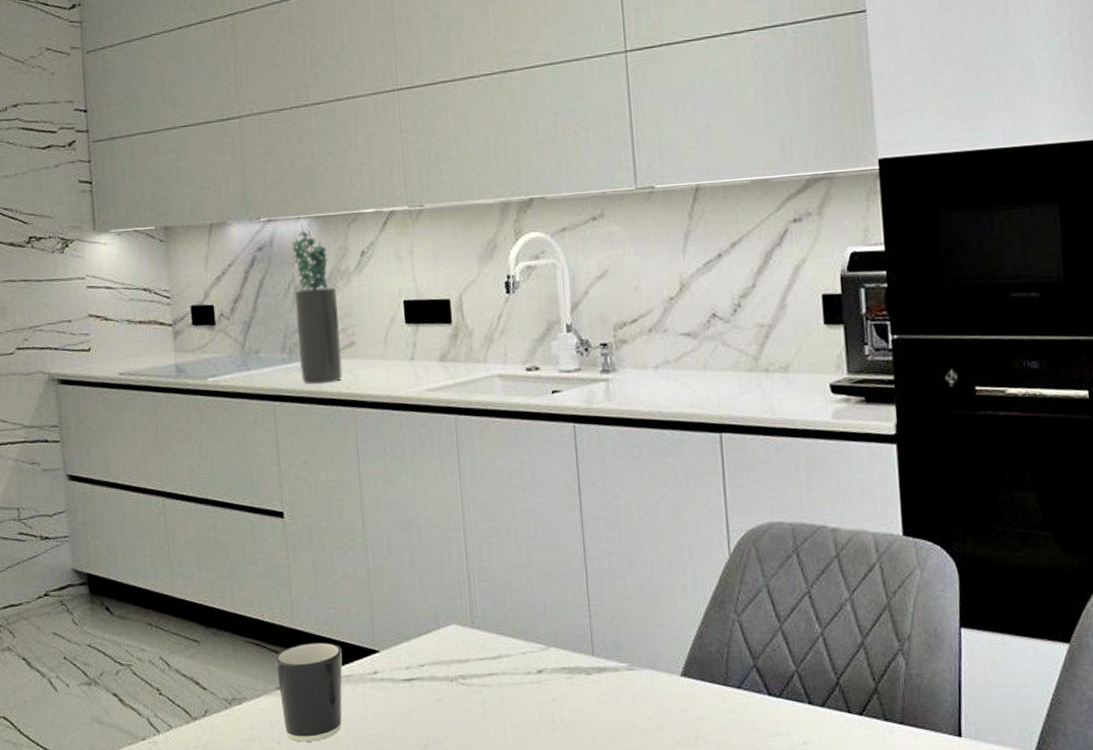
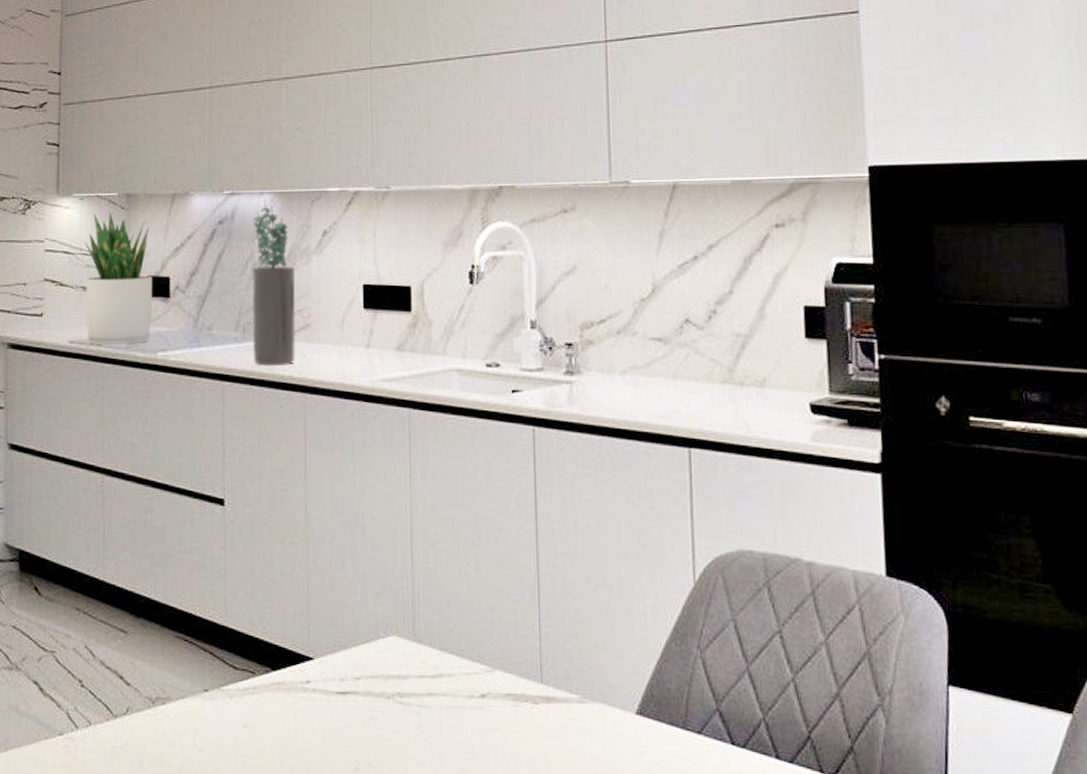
planter: none [125,246,199,375] -> present [84,212,152,345]
mug: present [275,642,343,742] -> none [203,643,275,753]

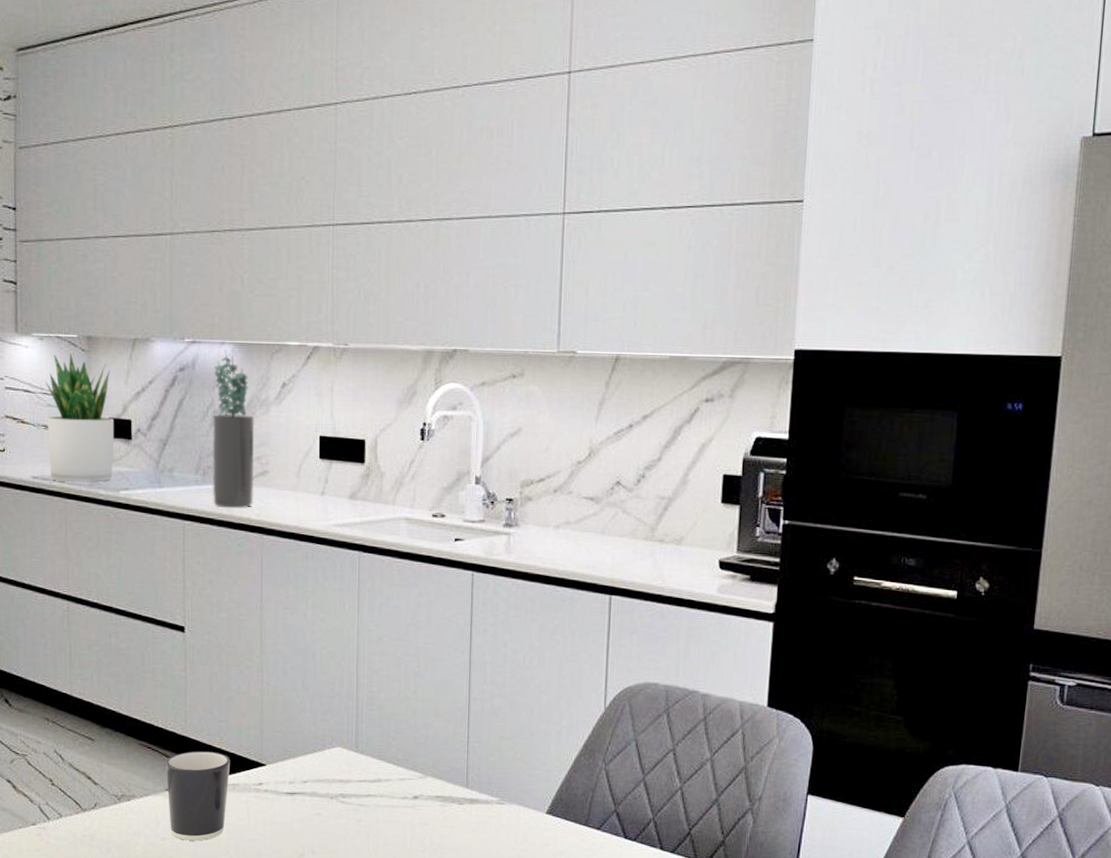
mug: none [203,643,275,753] -> present [165,751,231,841]

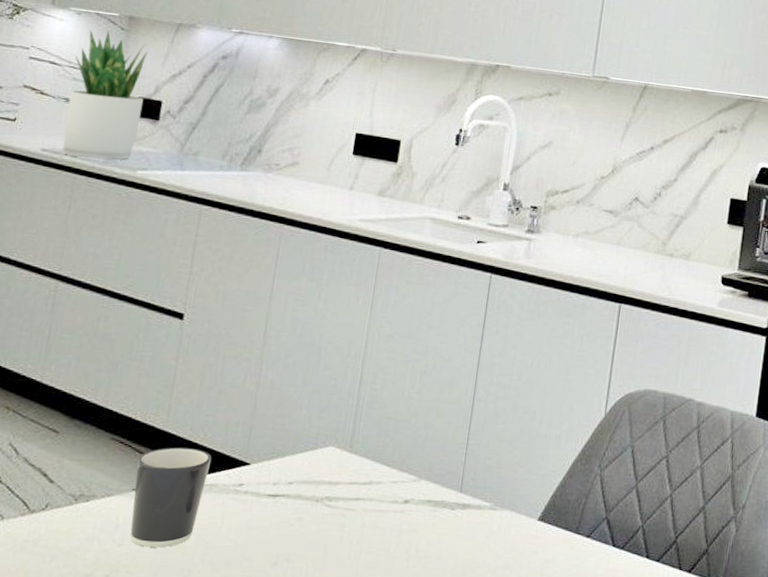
vase: present [212,350,255,509] -> none [236,43,293,198]

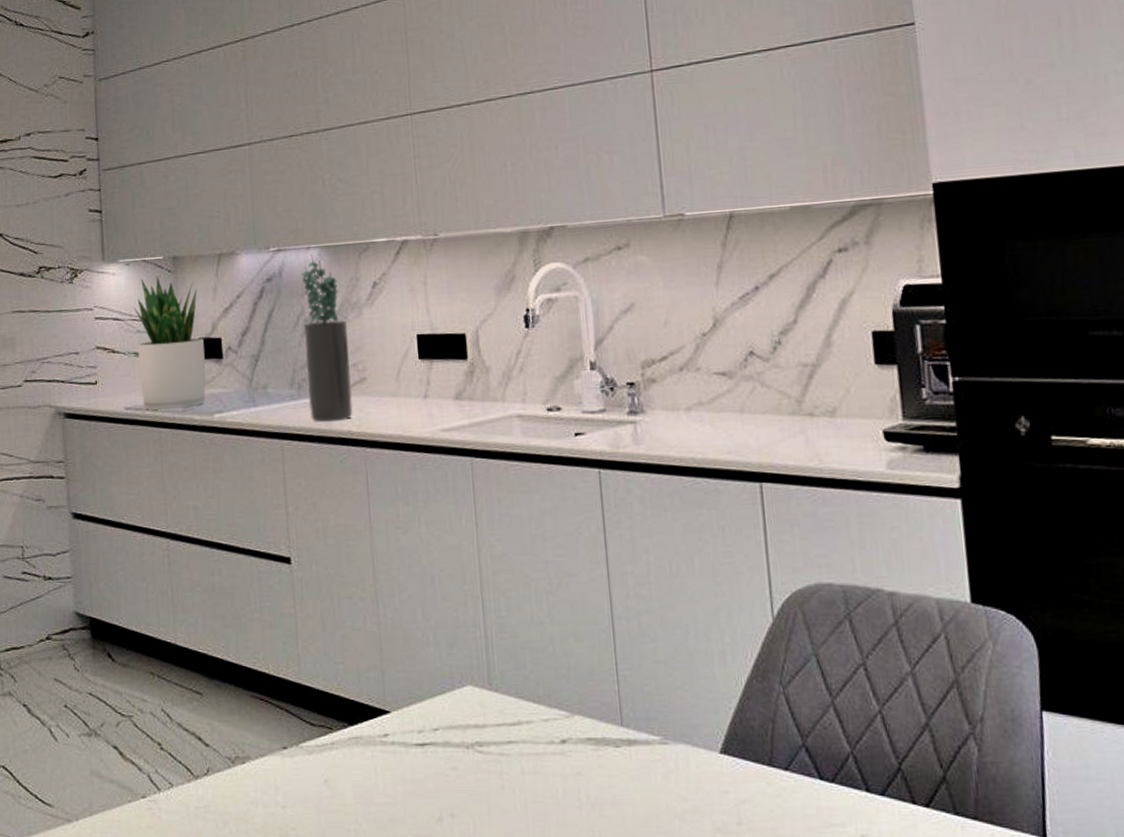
mug: present [130,447,212,548] -> none [280,700,352,808]
vase: none [236,43,293,198] -> present [302,254,353,423]

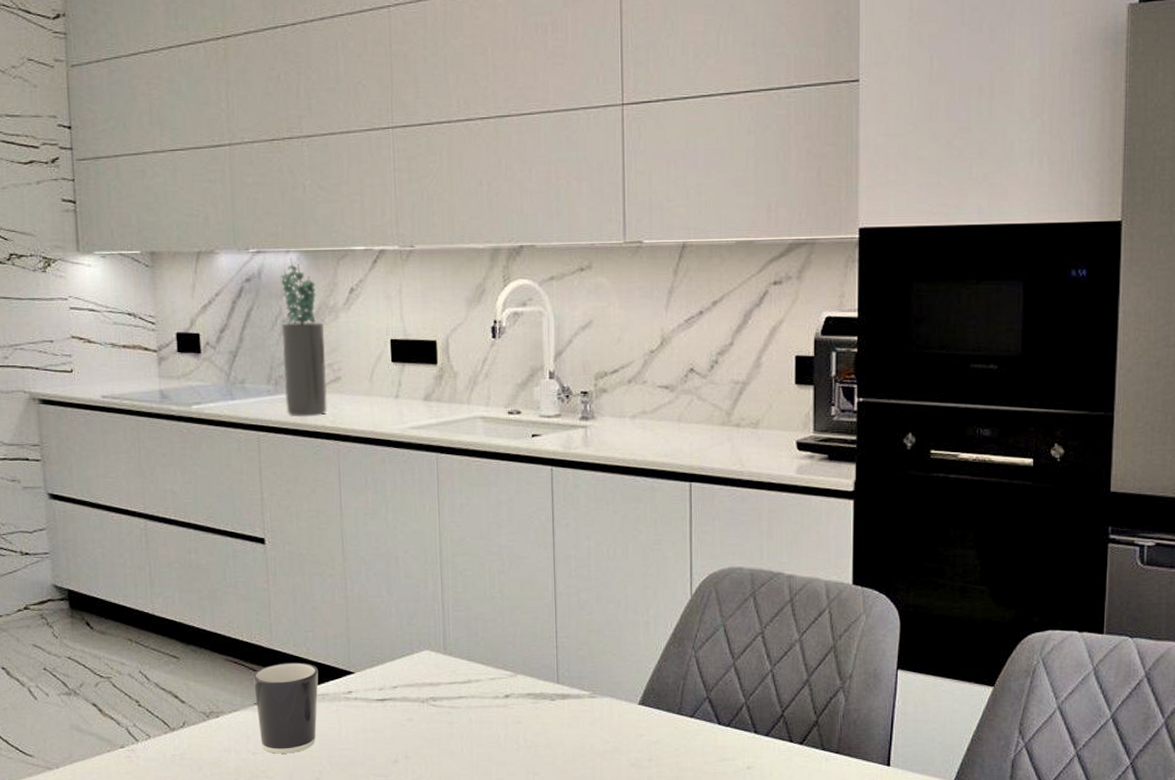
planter: present [133,276,206,410] -> none [110,270,184,399]
mug: none [280,700,352,808] -> present [252,663,319,754]

